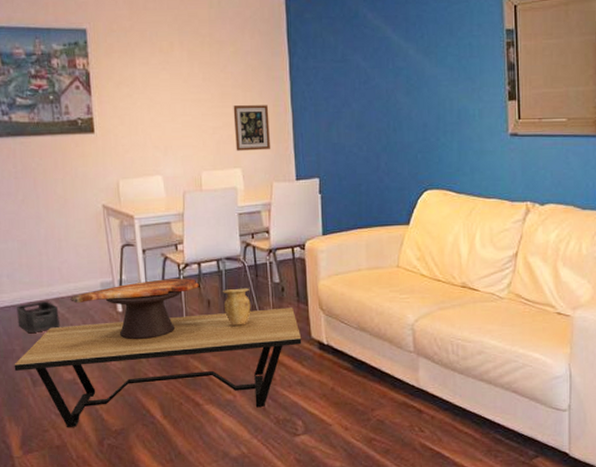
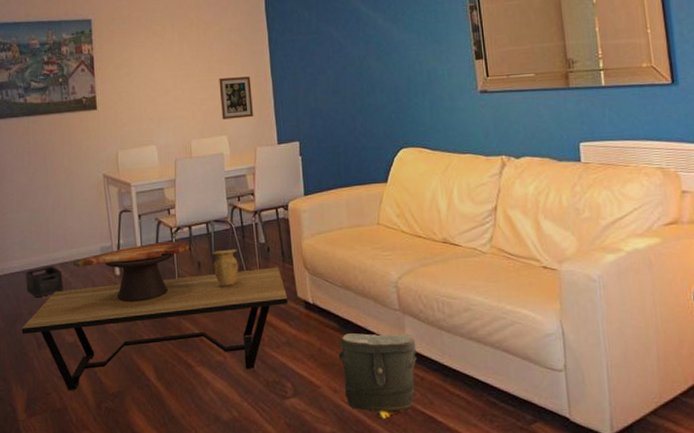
bag: none [349,374,429,455] -> present [336,333,417,419]

